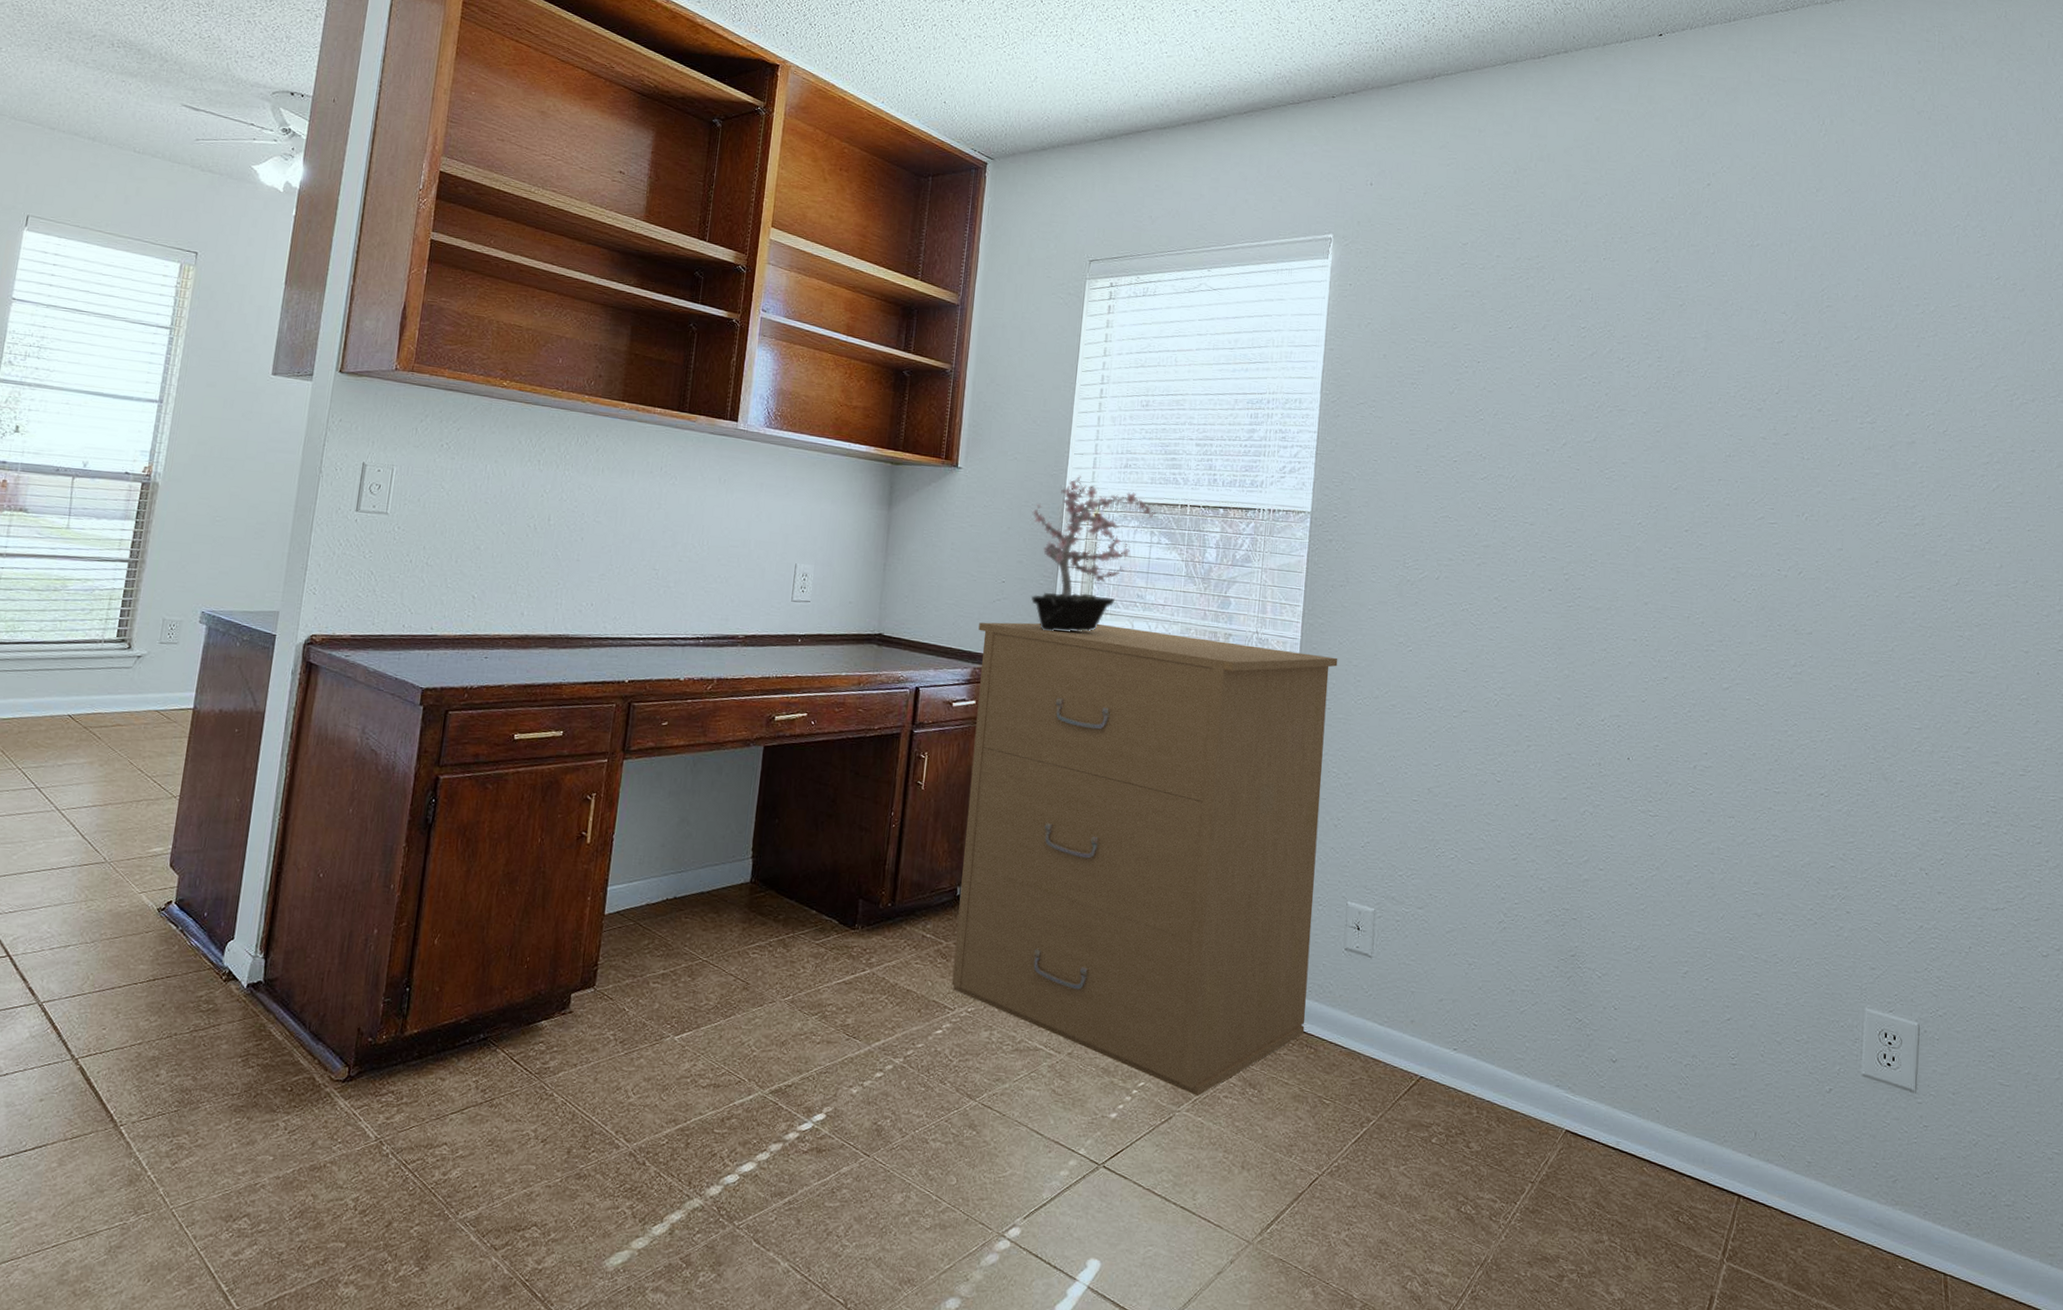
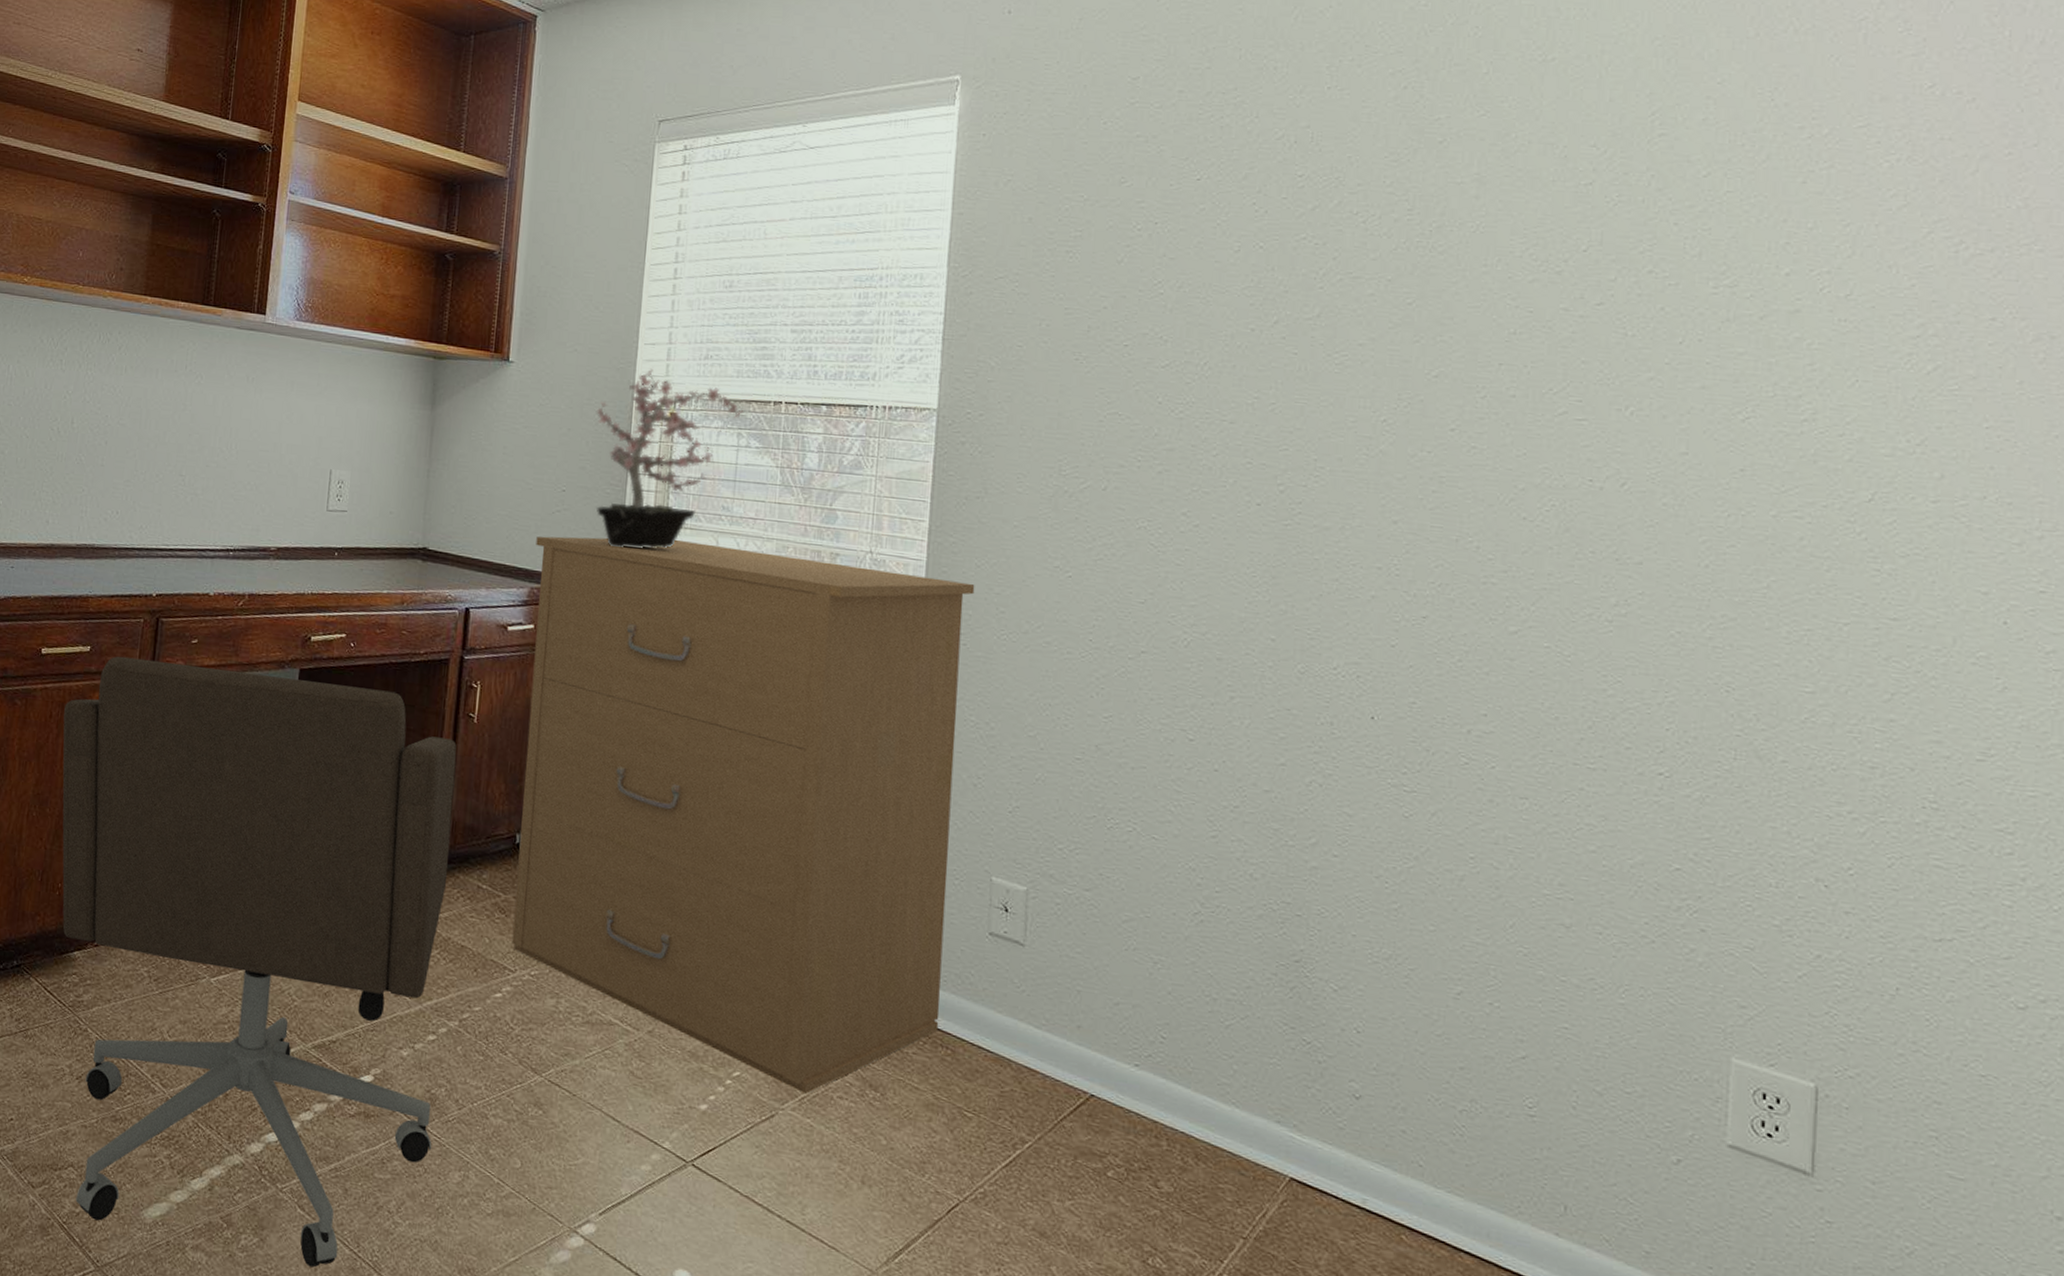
office chair: none [530,739,906,1295] -> present [62,656,457,1268]

